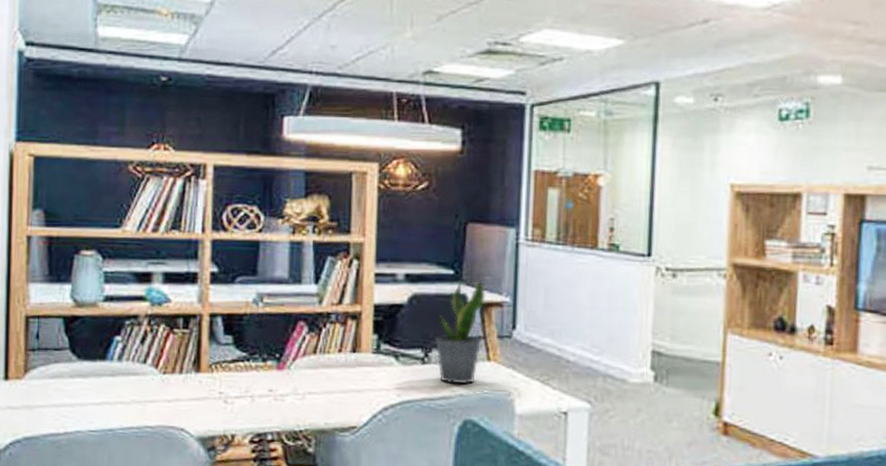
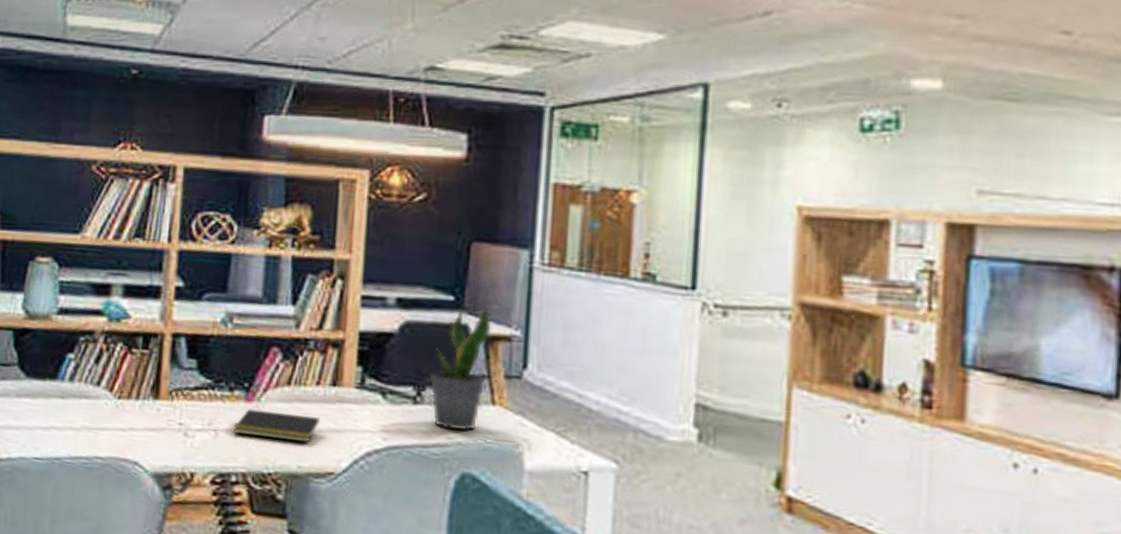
notepad: none [268,376,343,403] -> present [233,408,320,443]

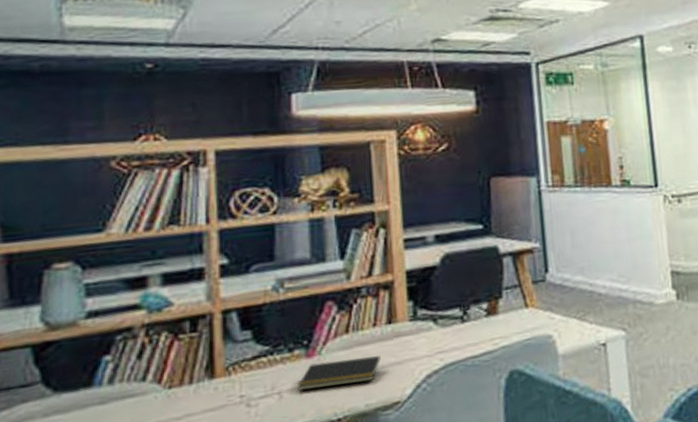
potted plant: present [429,308,492,431] -> none [471,230,518,338]

